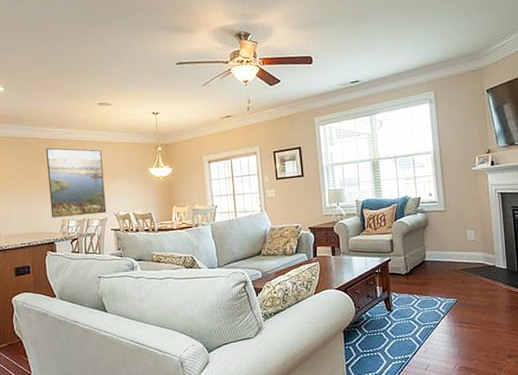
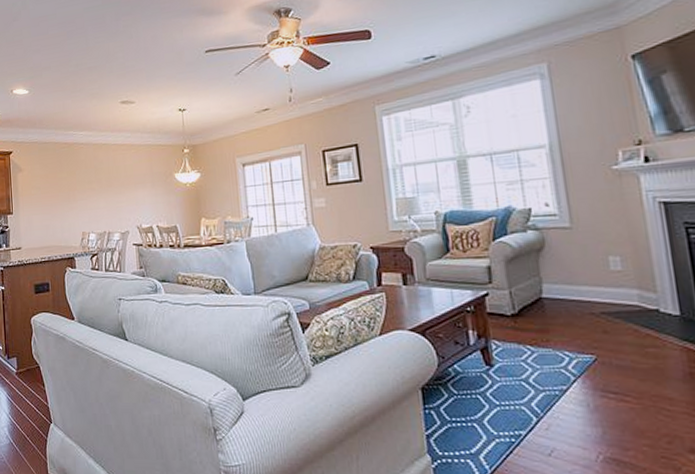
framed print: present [46,148,107,218] -> none [68,152,129,230]

